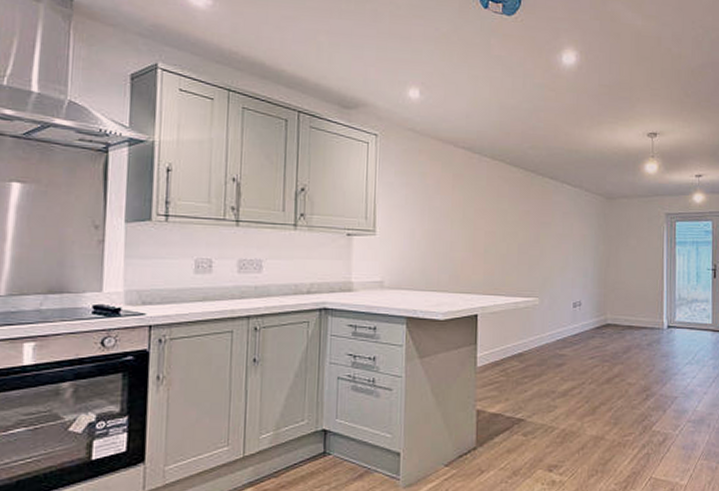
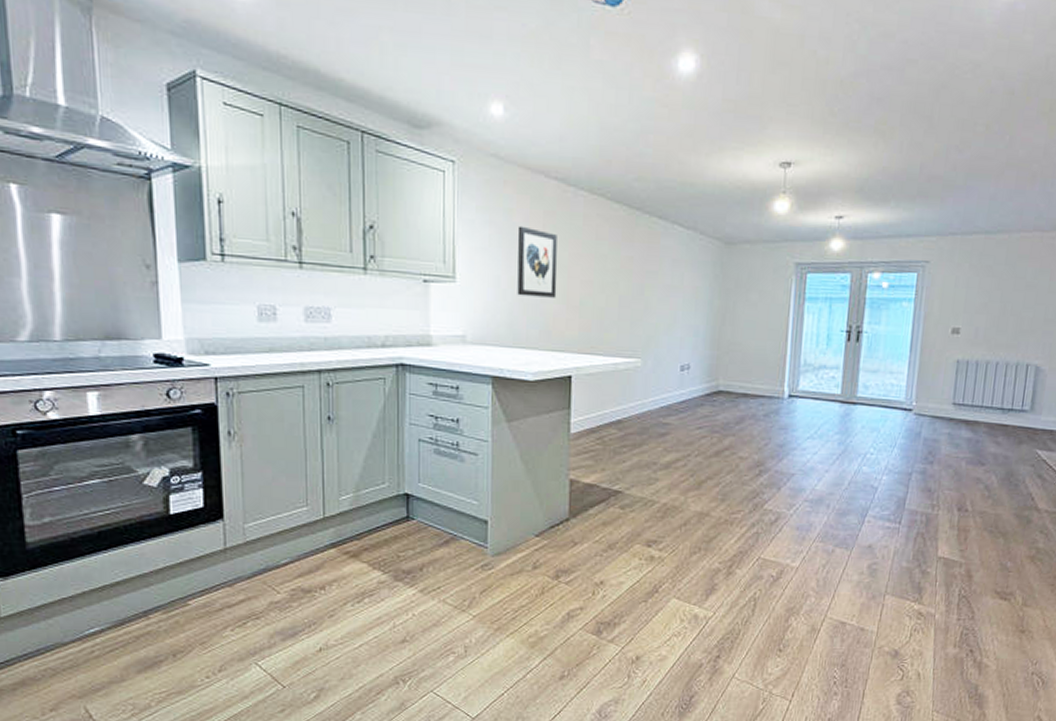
wall art: none [430,186,465,247] -> present [517,225,557,298]

